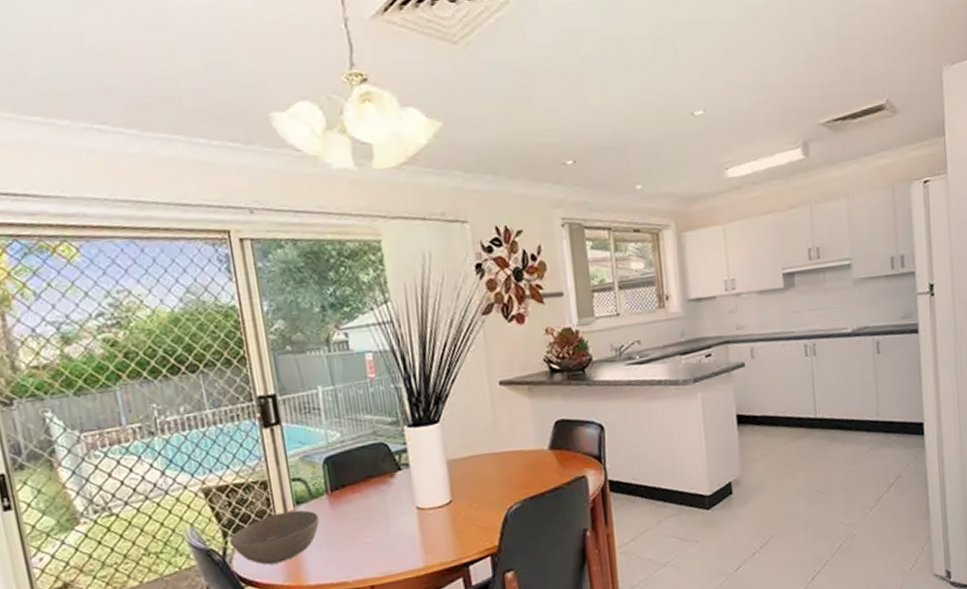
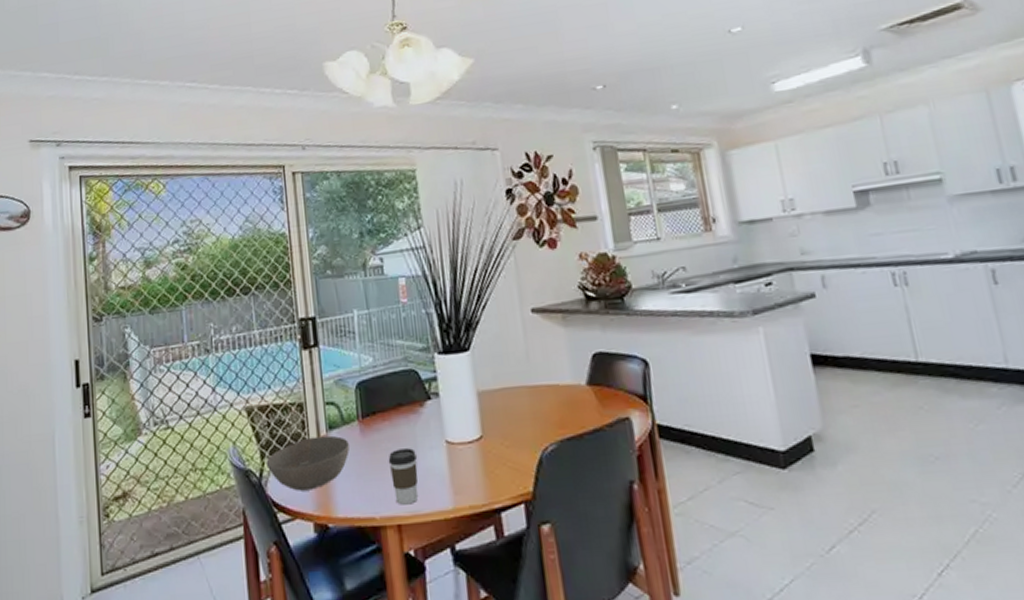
coffee cup: none [359,516,391,568] -> present [388,448,419,505]

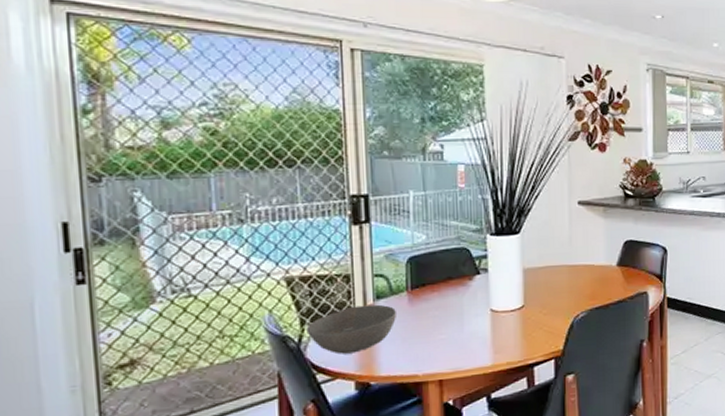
coffee cup: present [388,448,419,505] -> none [434,316,463,364]

